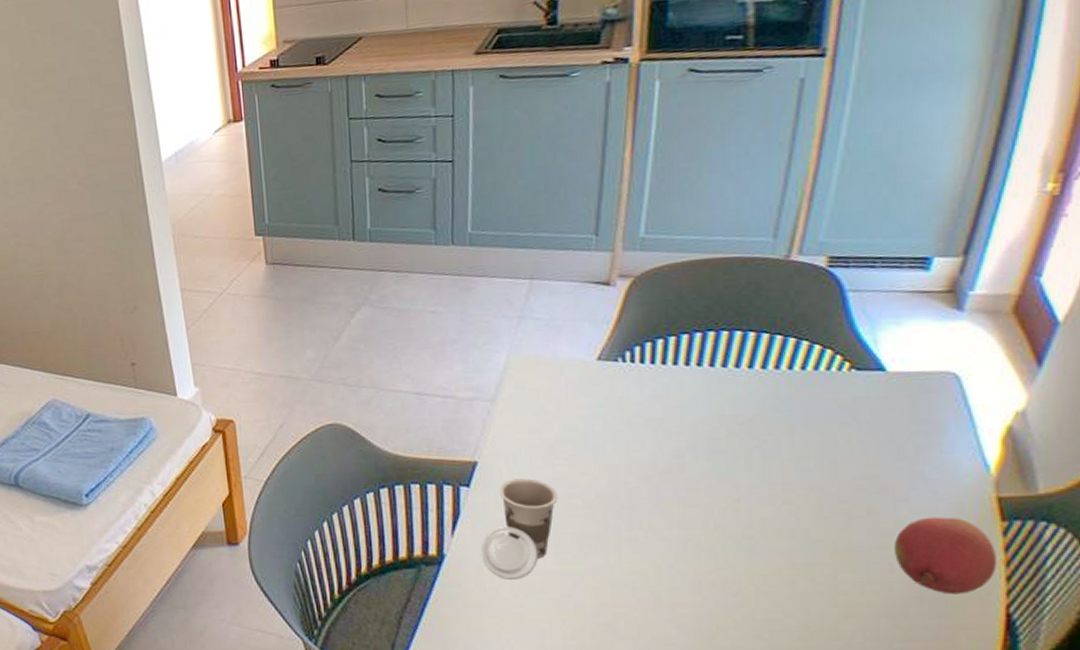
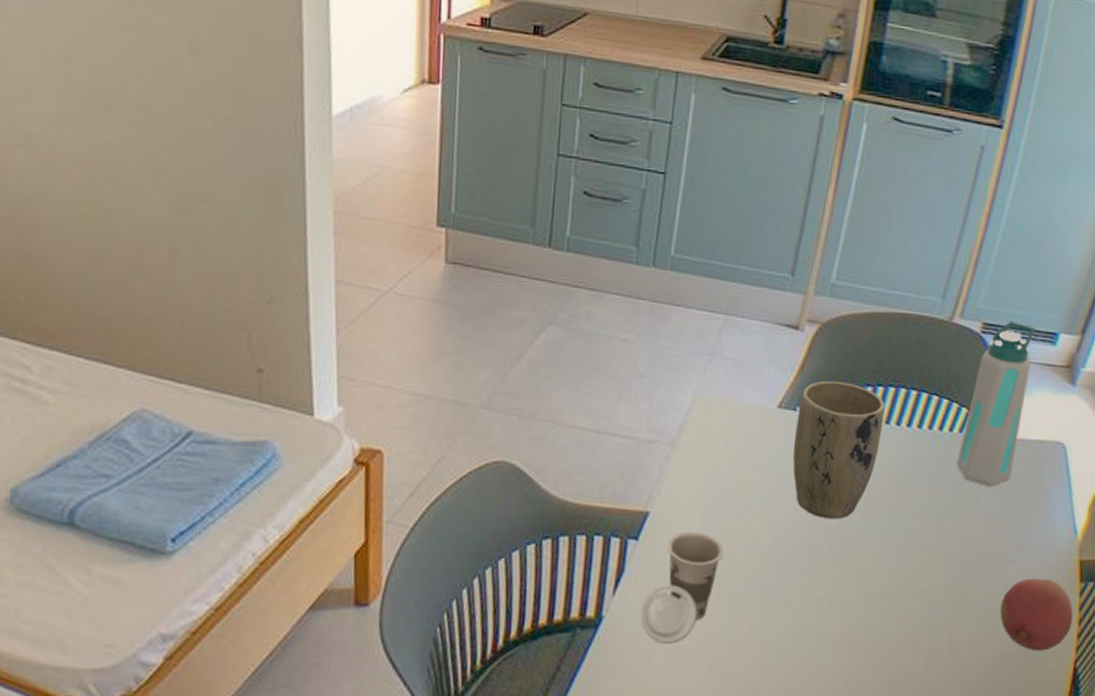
plant pot: none [619,330,719,463] -> present [792,380,885,519]
water bottle: none [814,250,900,424] -> present [956,320,1037,487]

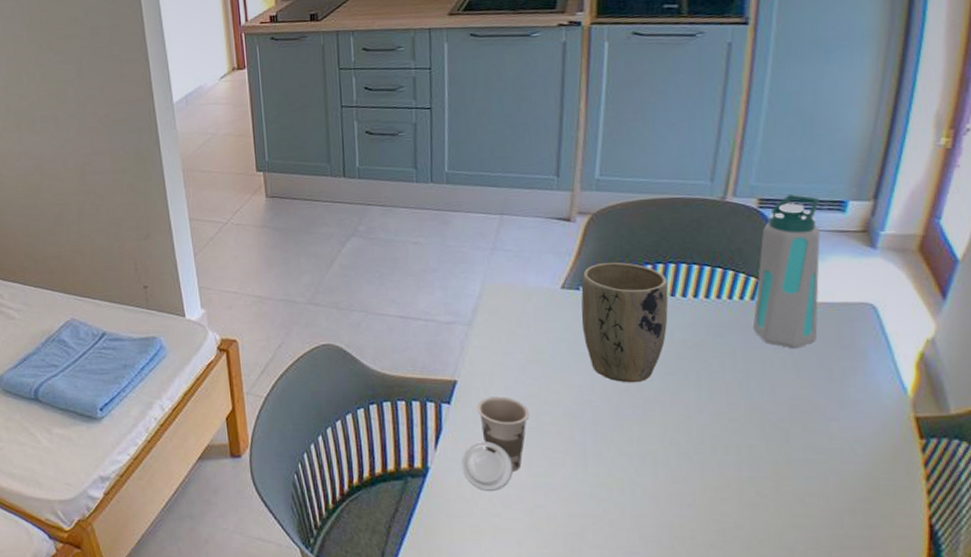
fruit: present [1000,578,1074,651] -> none [828,435,919,507]

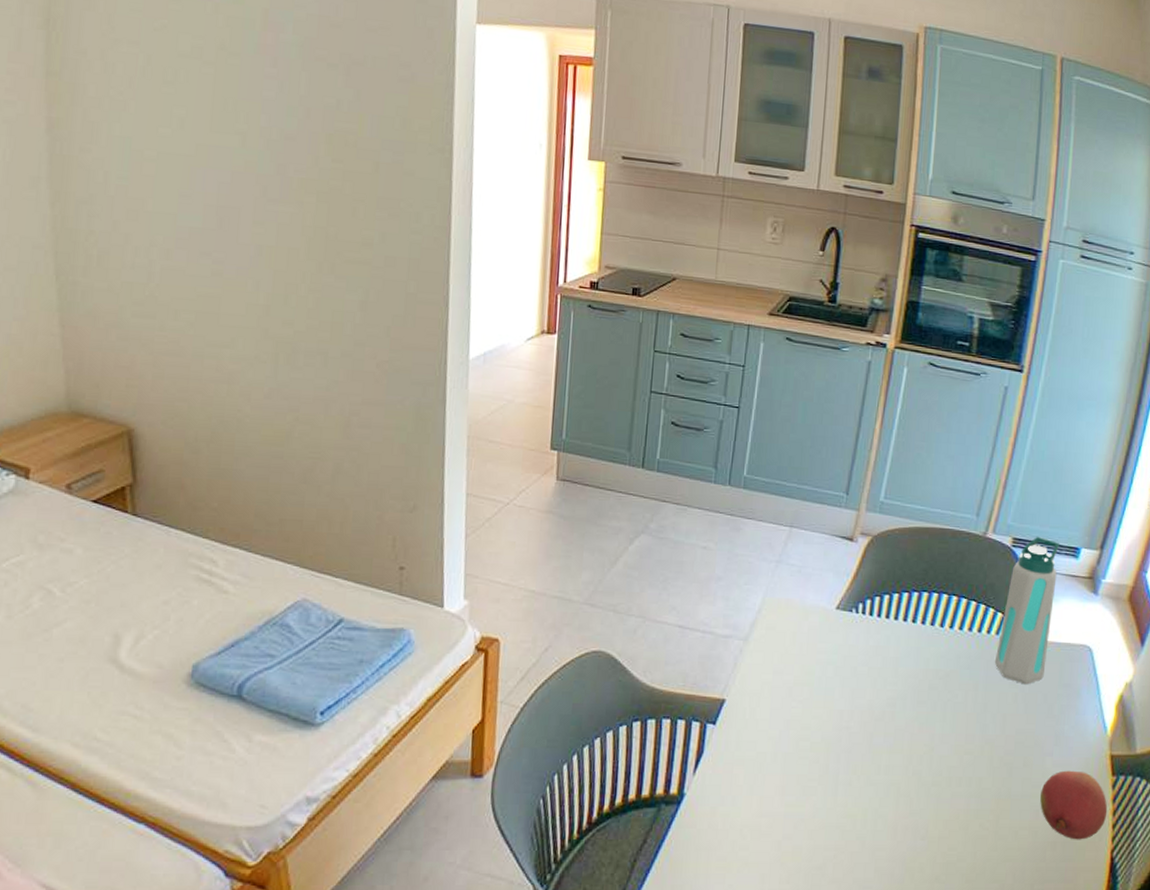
cup: present [462,396,530,492] -> none [718,718,791,822]
plant pot: present [581,262,669,383] -> none [850,586,930,711]
fruit: none [828,435,919,507] -> present [1040,770,1108,840]

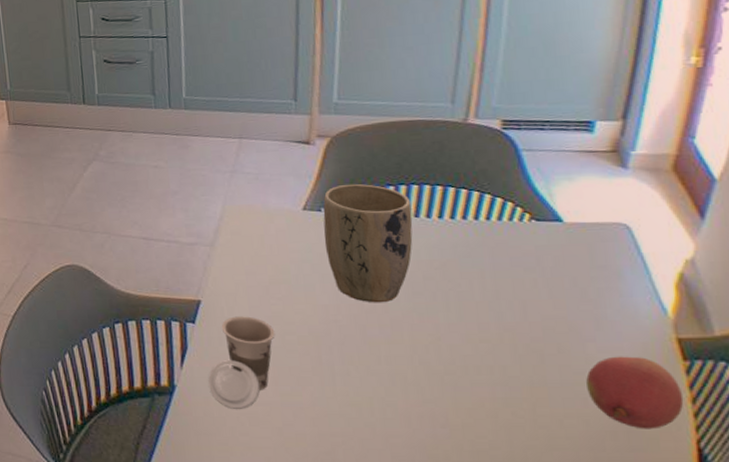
cup: none [718,718,791,822] -> present [208,316,275,410]
plant pot: none [850,586,930,711] -> present [323,183,413,303]
water bottle: present [994,536,1060,685] -> none [500,114,570,269]

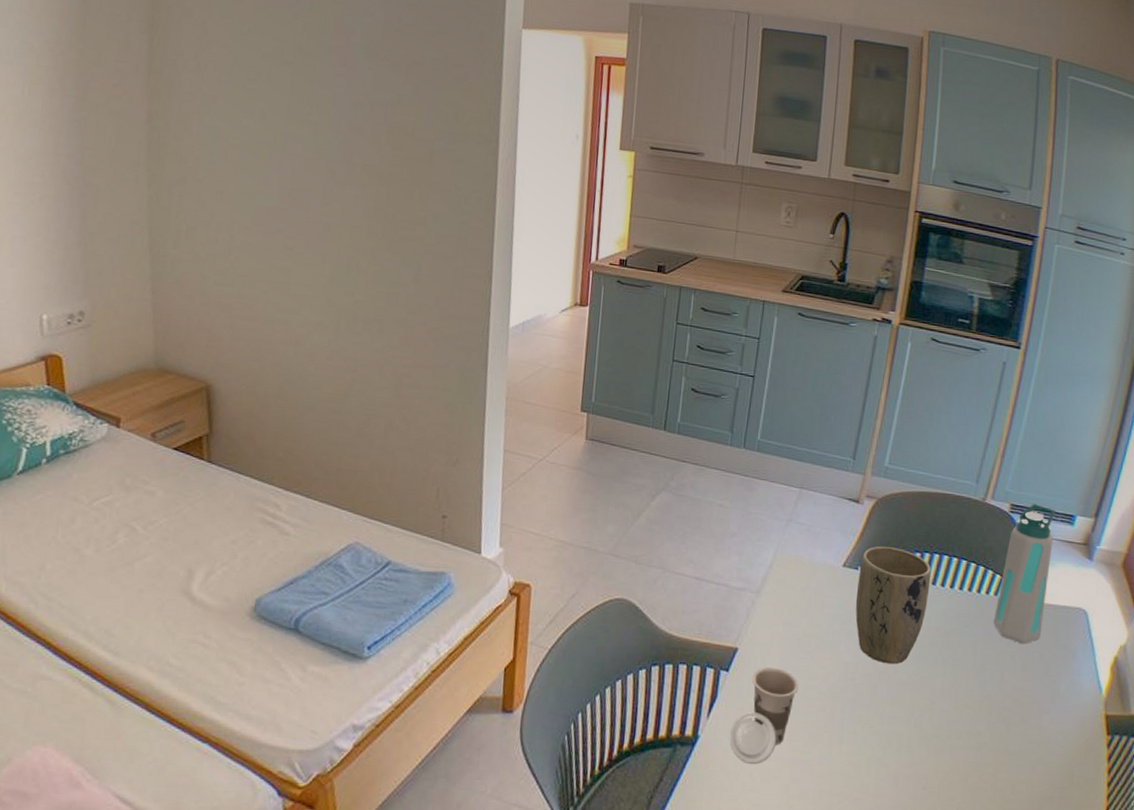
water bottle: none [500,114,570,269] -> present [993,503,1056,644]
fruit: present [586,356,684,429] -> none [1037,728,1103,796]

